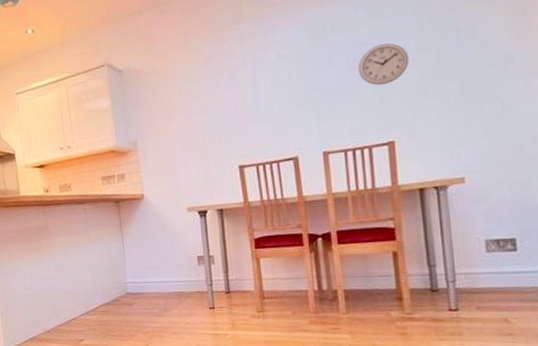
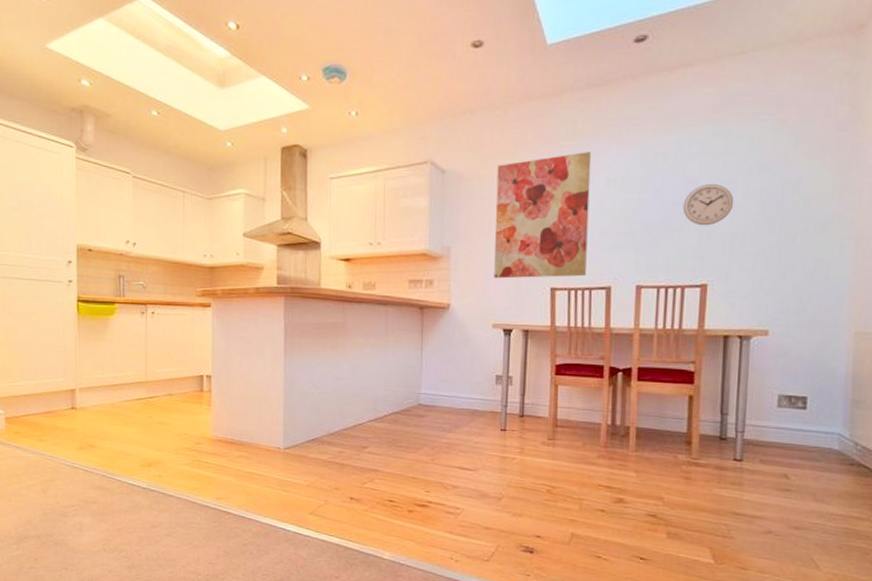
wall art: none [171,32,273,165] -> present [494,152,592,279]

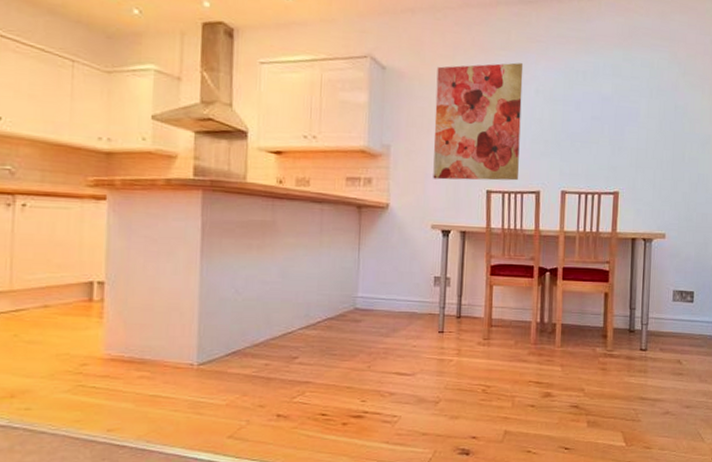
wall clock: present [683,183,734,226] -> none [599,102,639,140]

